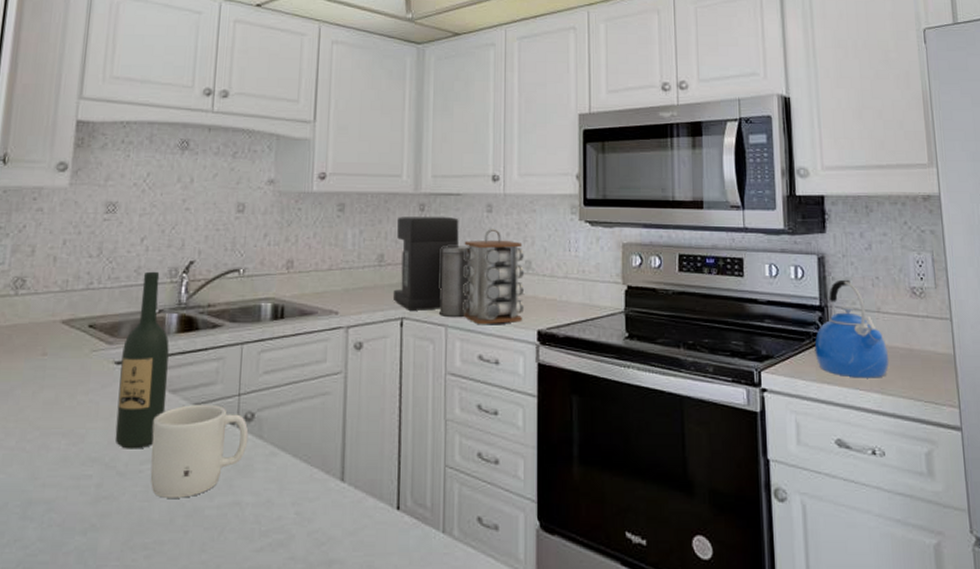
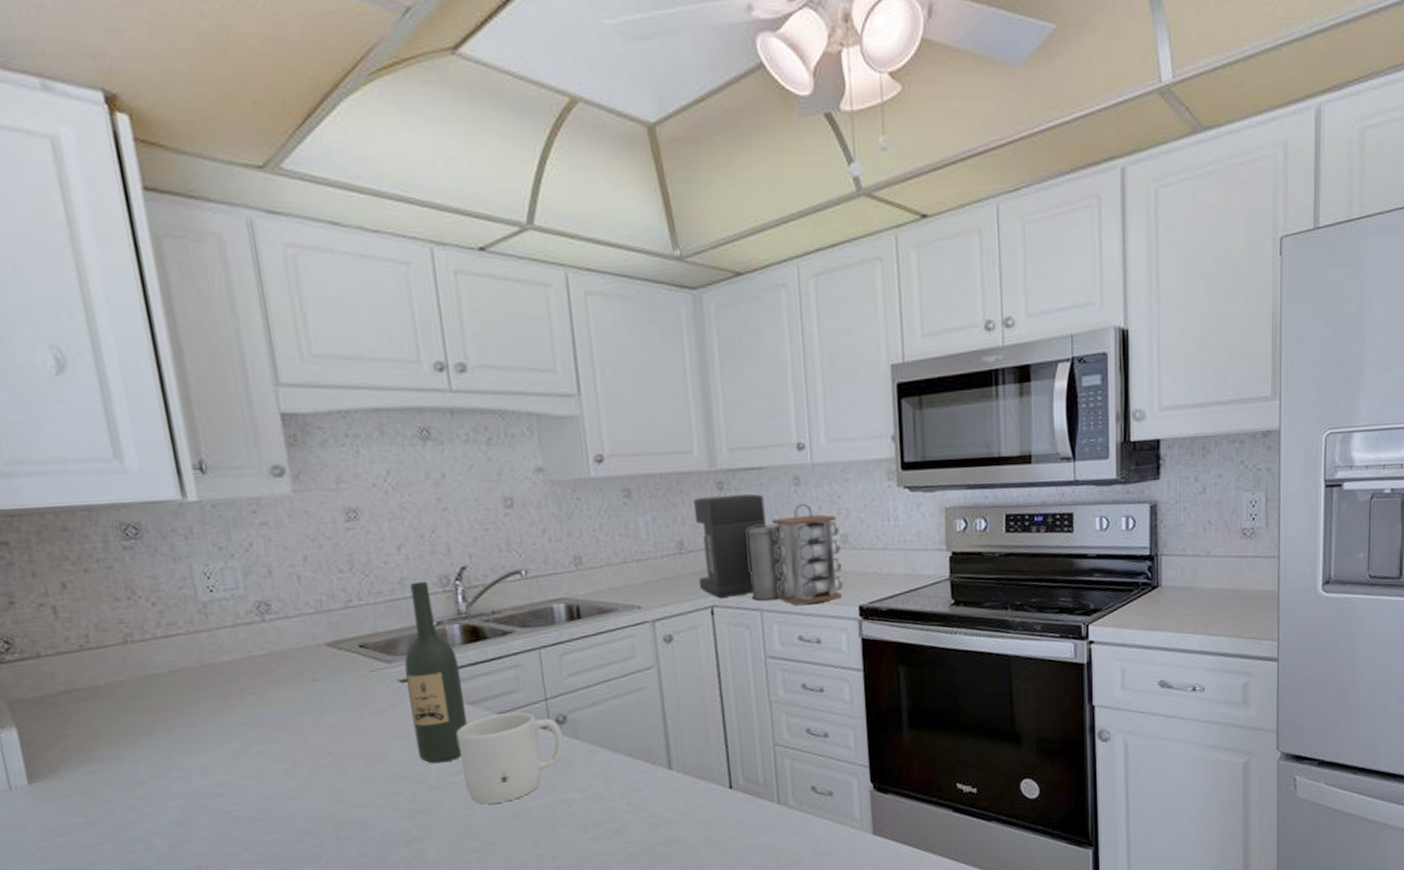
kettle: present [814,279,890,378] -> none [1142,526,1215,622]

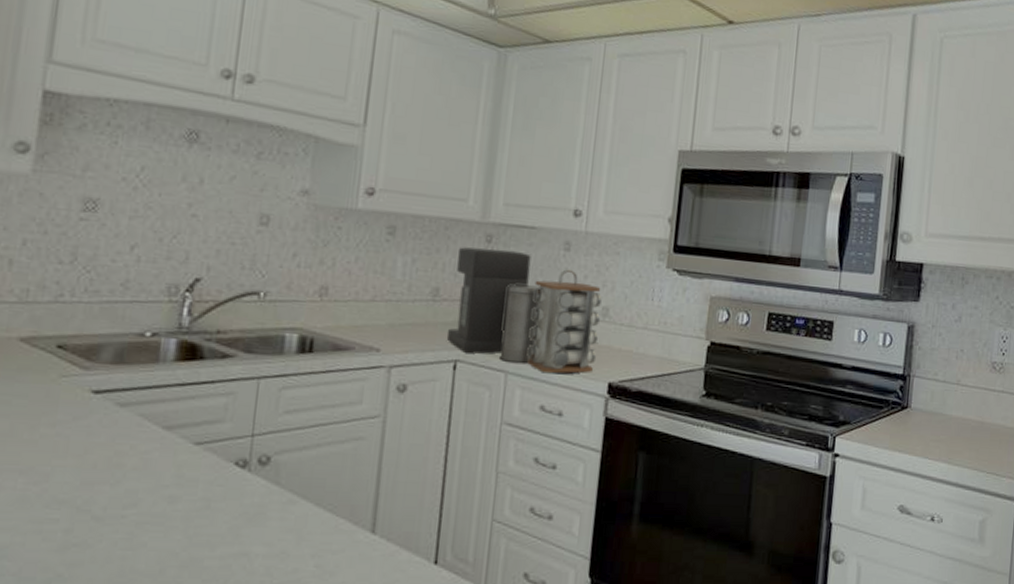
wine bottle: present [404,581,468,764] -> none [90,286,165,492]
mug: present [456,711,565,805] -> none [135,443,263,547]

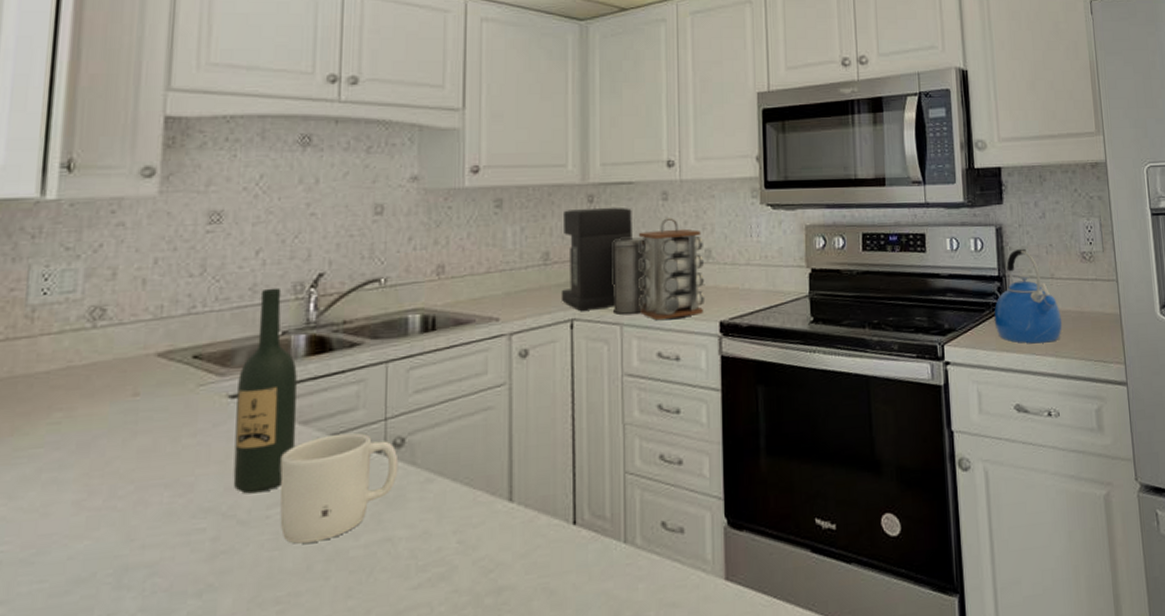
wine bottle: none [90,286,165,492] -> present [233,287,297,494]
mug: none [135,443,263,547] -> present [279,432,399,544]
kettle: none [891,349,961,448] -> present [994,248,1063,344]

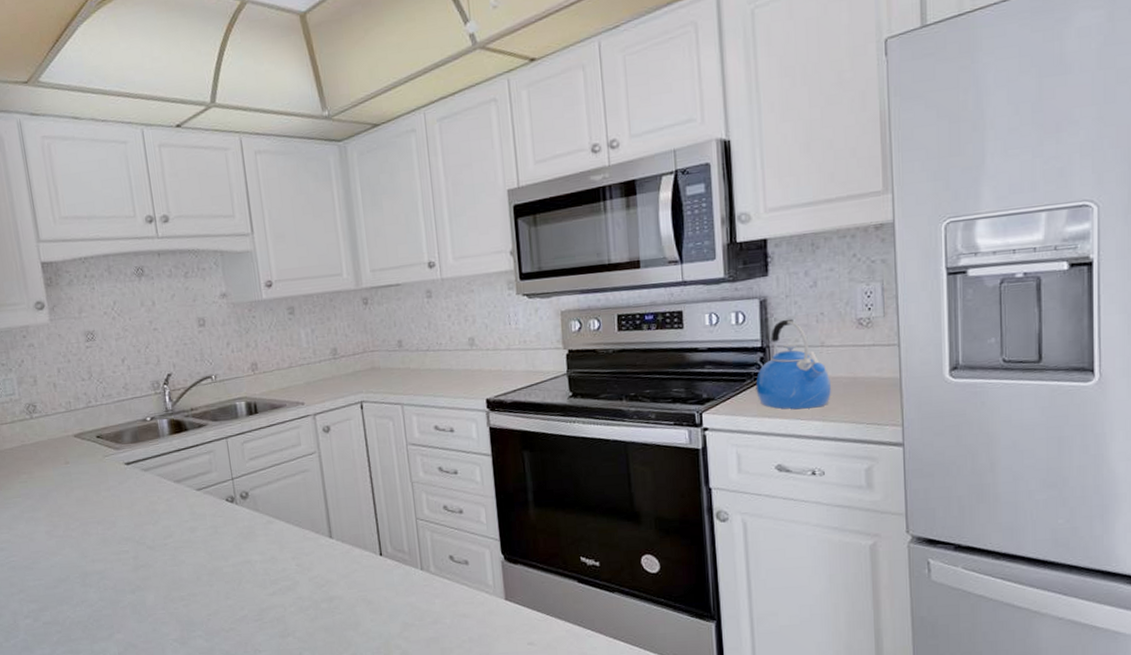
wine bottle: present [233,287,297,494] -> none [128,386,175,529]
mug: present [279,432,399,544] -> none [166,488,247,563]
coffee maker: present [561,207,632,311] -> none [344,306,404,395]
canister: present [612,238,646,315] -> none [387,331,420,397]
spice rack: present [637,217,706,320] -> none [408,312,472,400]

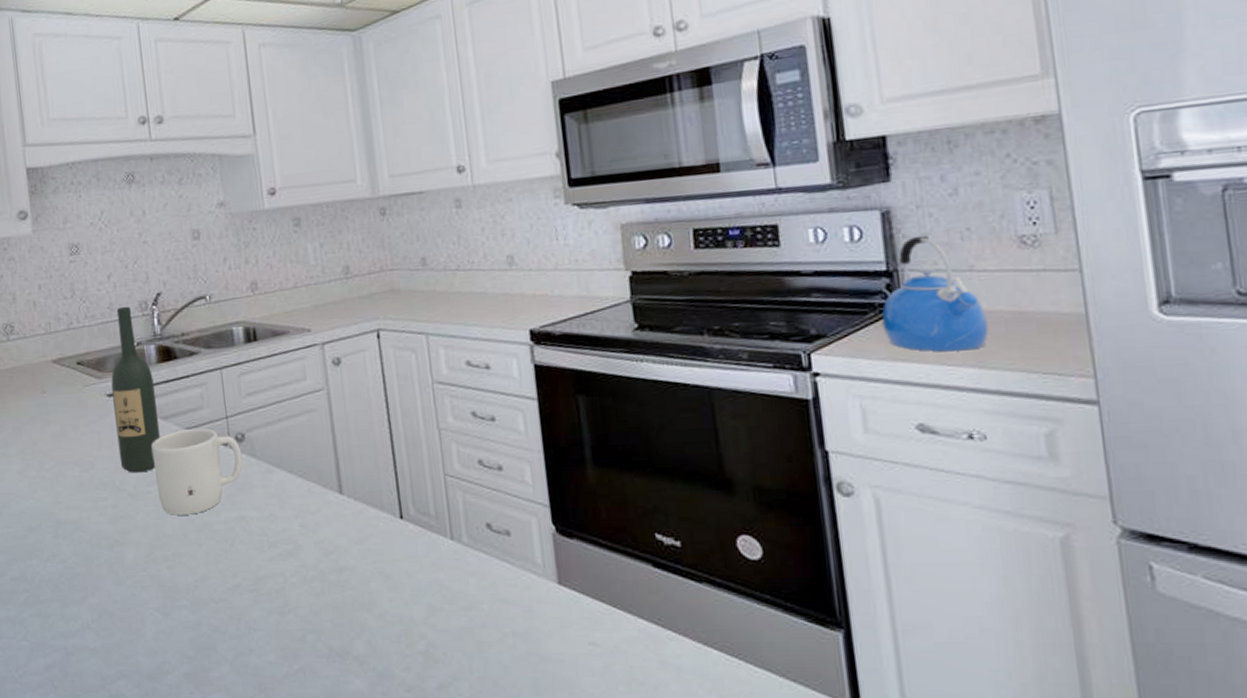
wine bottle: none [128,386,175,529] -> present [111,306,161,473]
mug: none [166,488,247,563] -> present [151,427,243,515]

